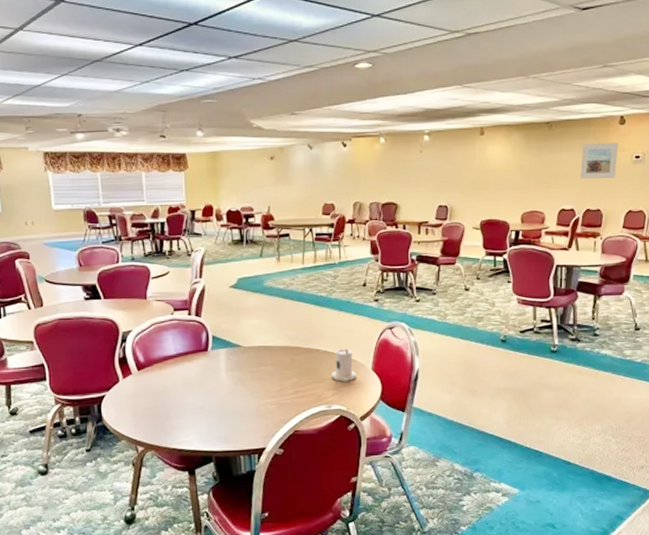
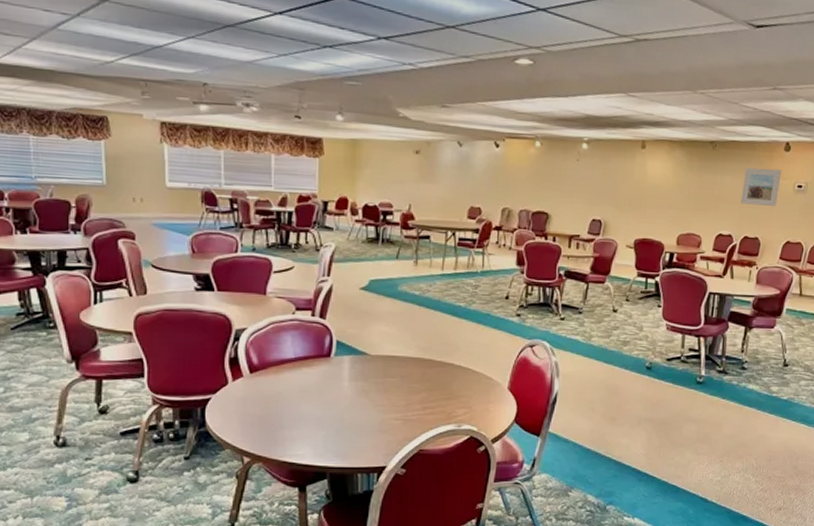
candle: present [332,349,356,382] -> none [464,365,490,400]

